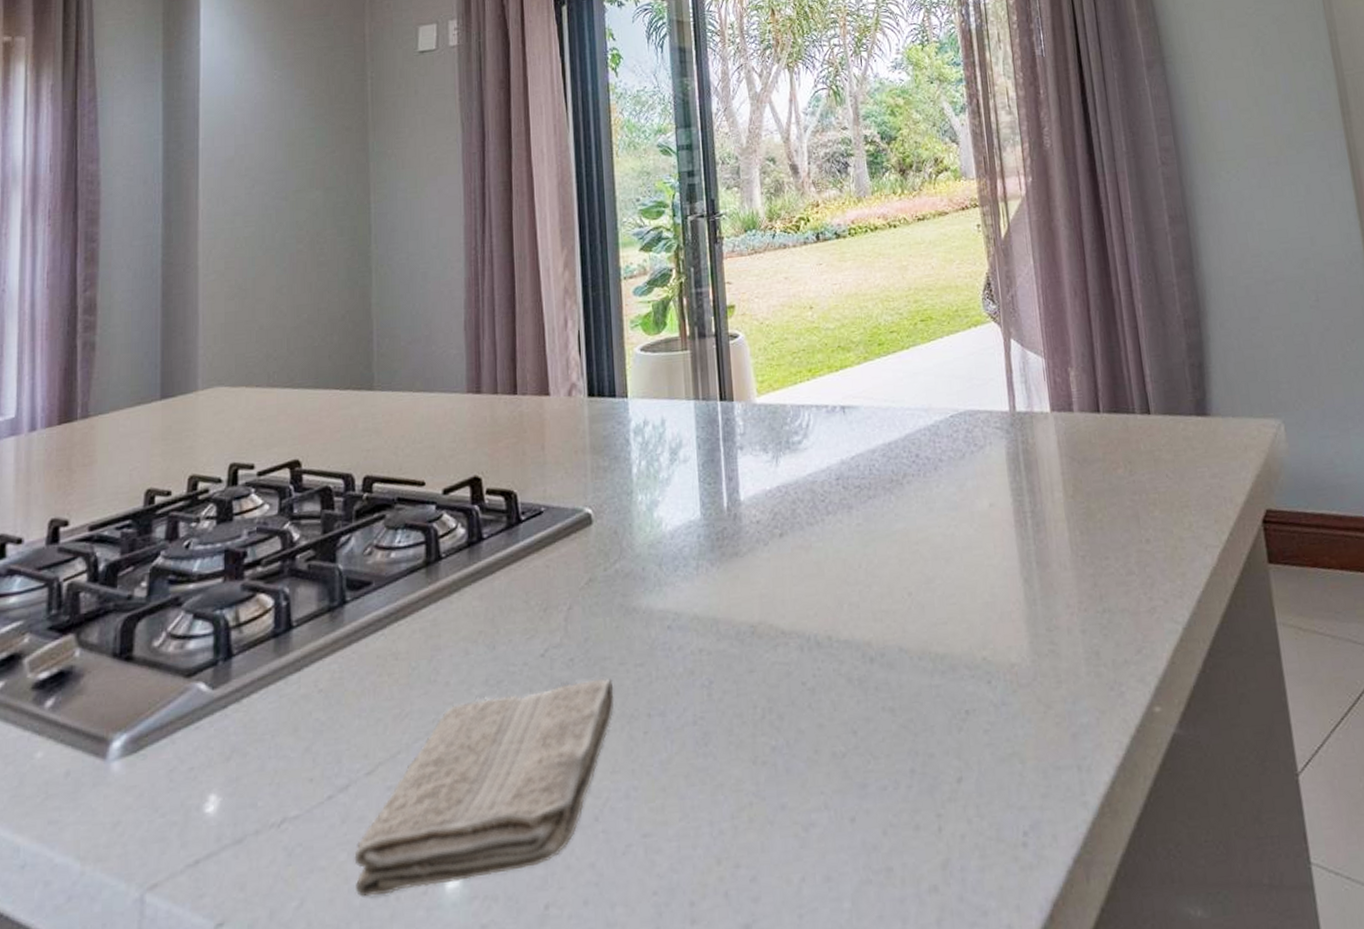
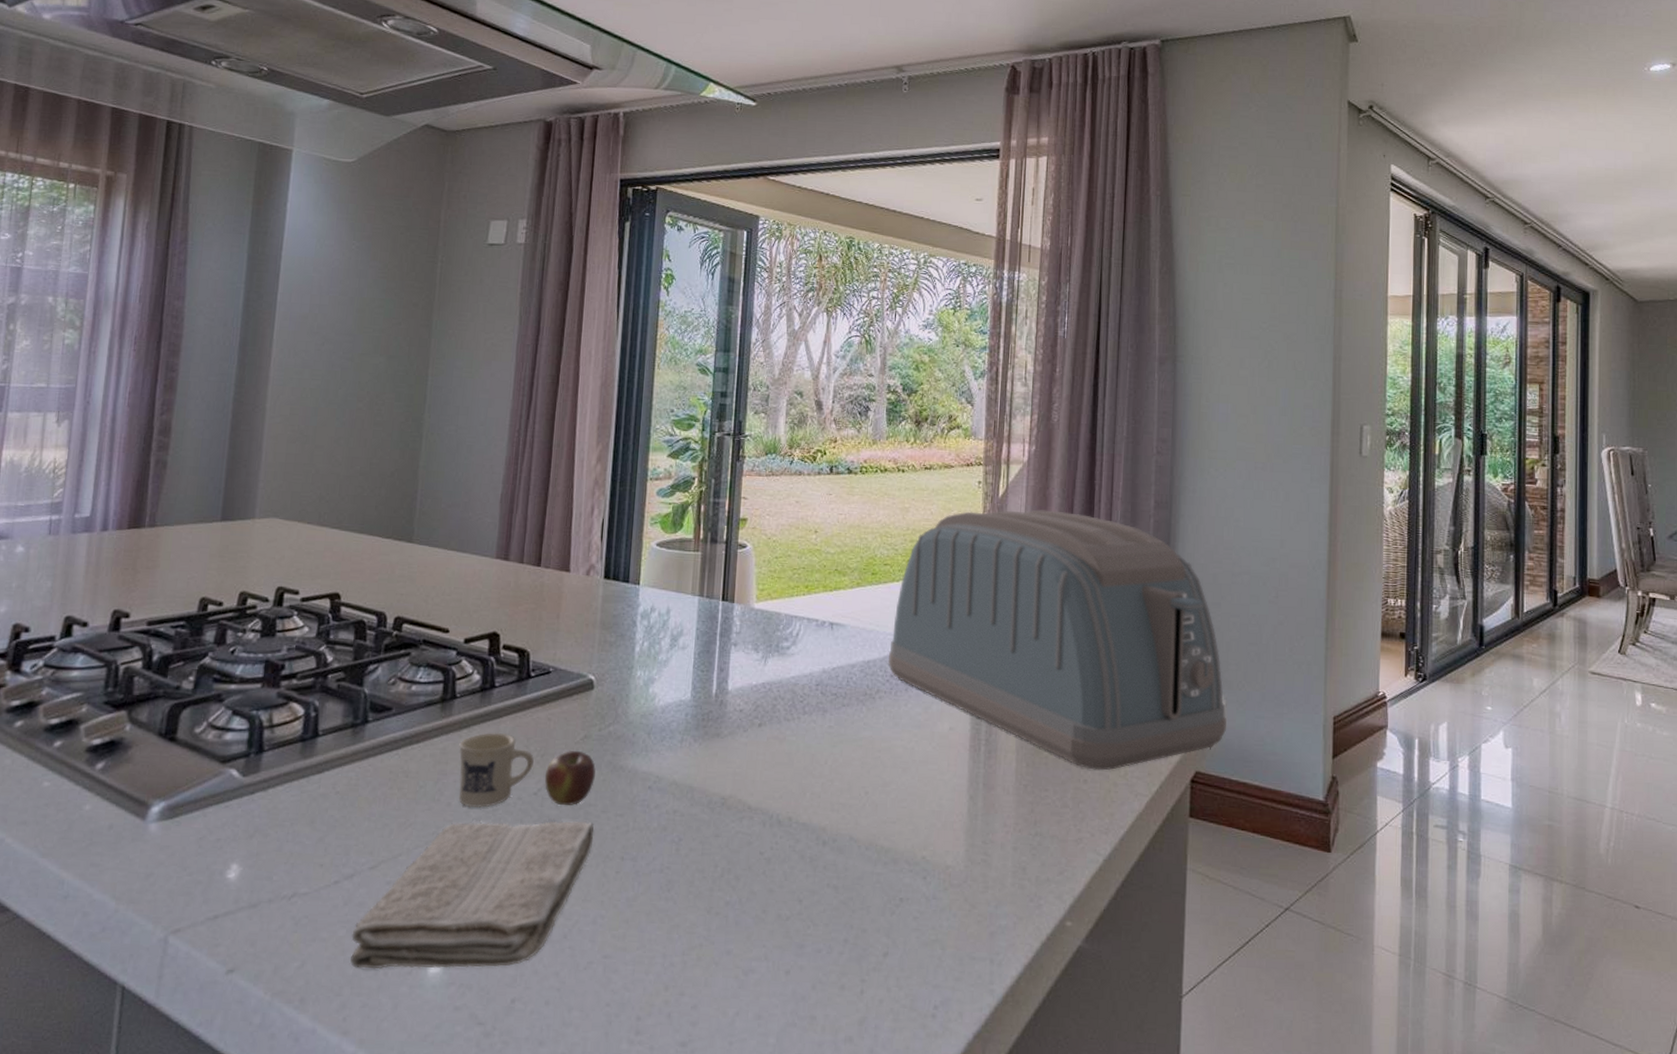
mug: none [451,590,607,684] -> present [458,732,596,808]
toaster: none [910,242,1291,527] -> present [887,509,1226,771]

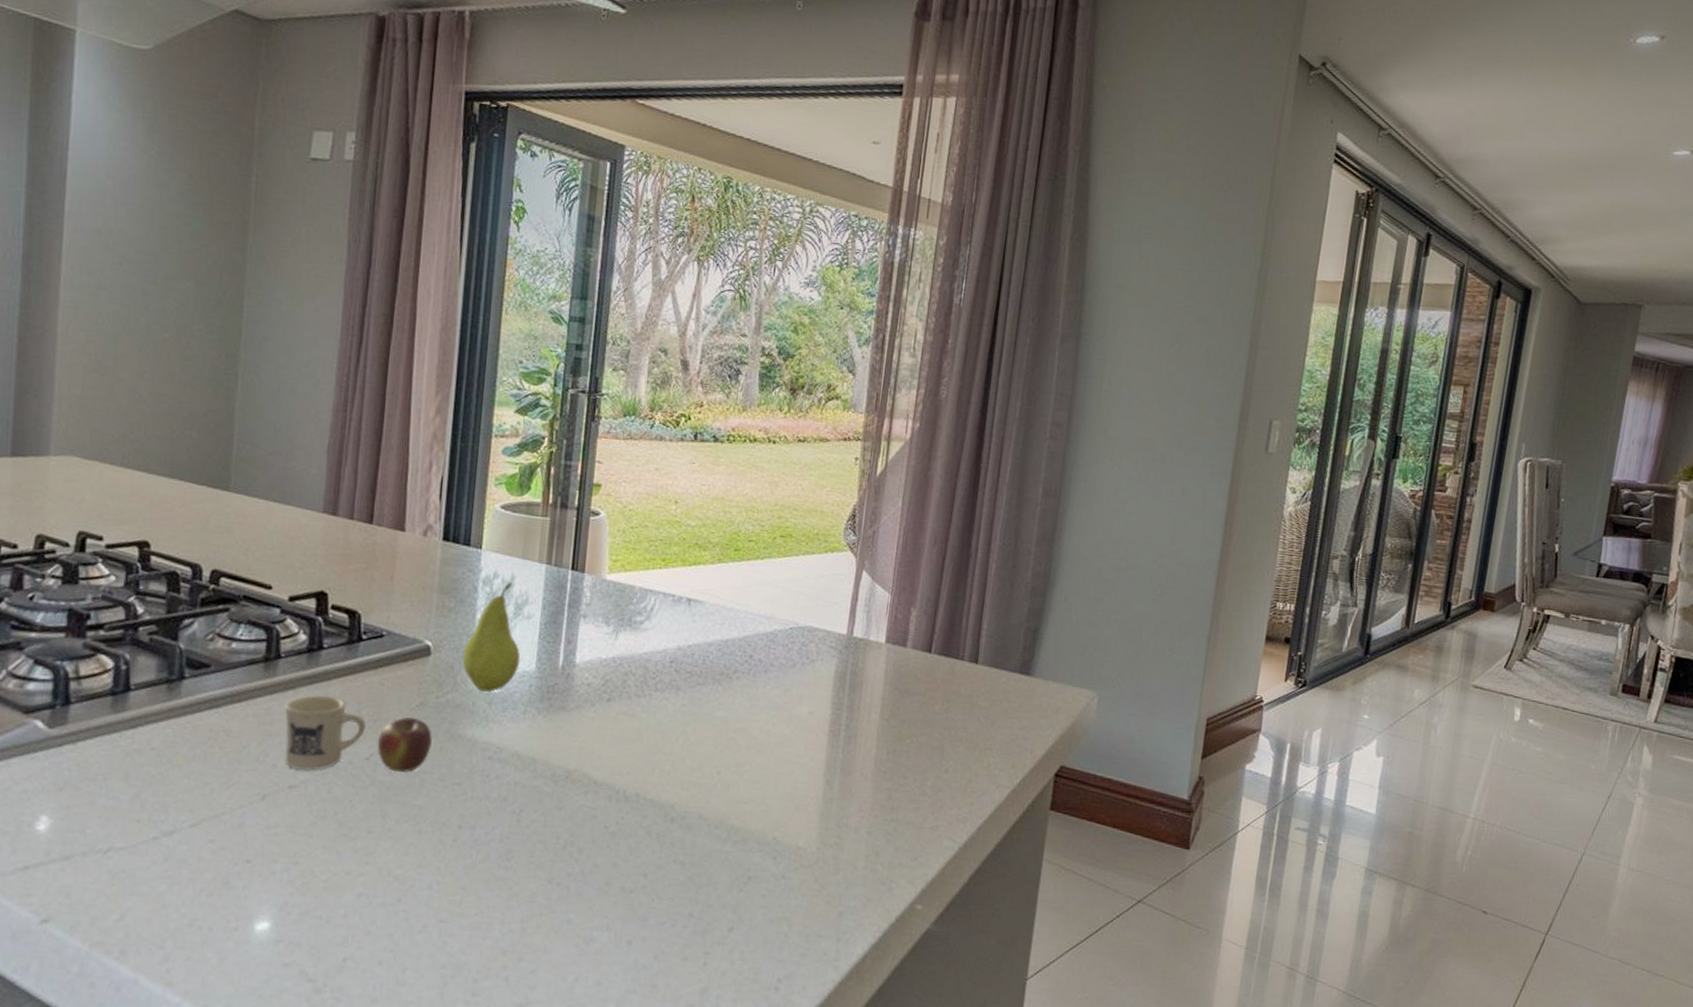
washcloth: present [350,821,595,970] -> none [172,784,431,927]
fruit: none [623,615,677,722] -> present [462,582,521,692]
toaster: present [887,509,1226,771] -> none [747,489,1098,761]

